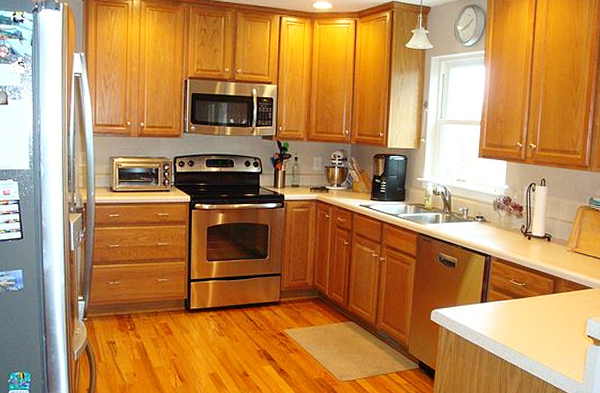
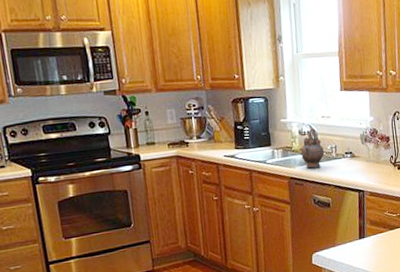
teapot: none [432,189,456,227] -> present [300,127,324,169]

